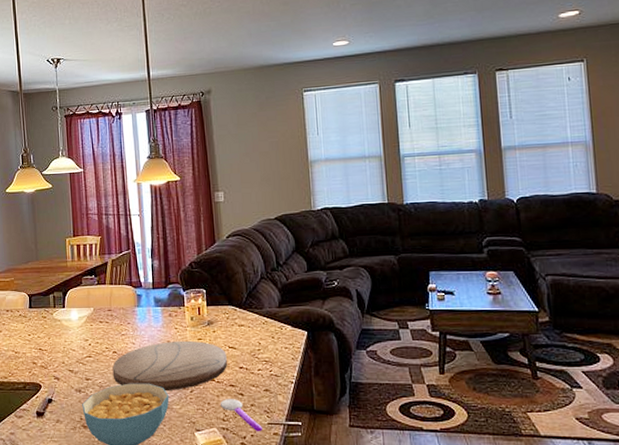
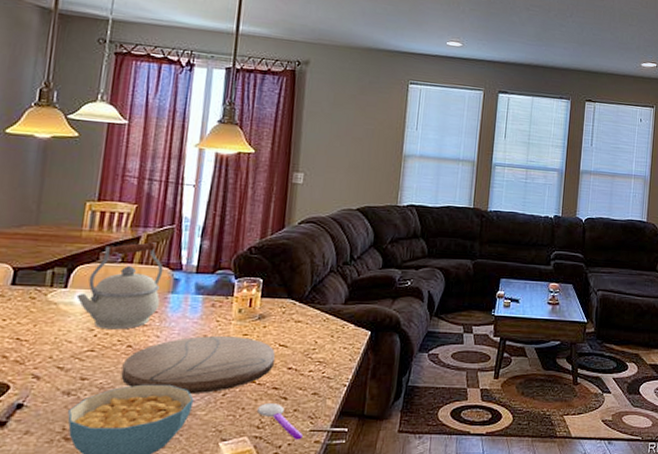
kettle: none [72,266,130,339] -> present [76,242,164,330]

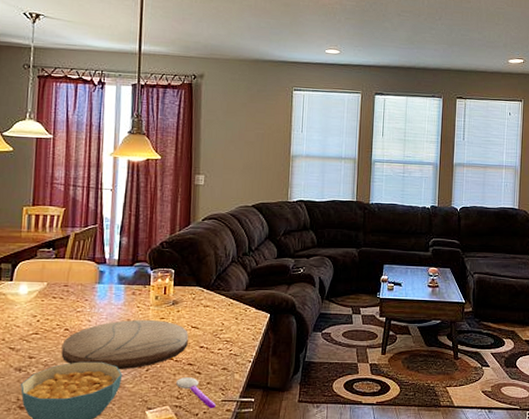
kettle: present [76,242,164,330] -> none [21,240,90,316]

